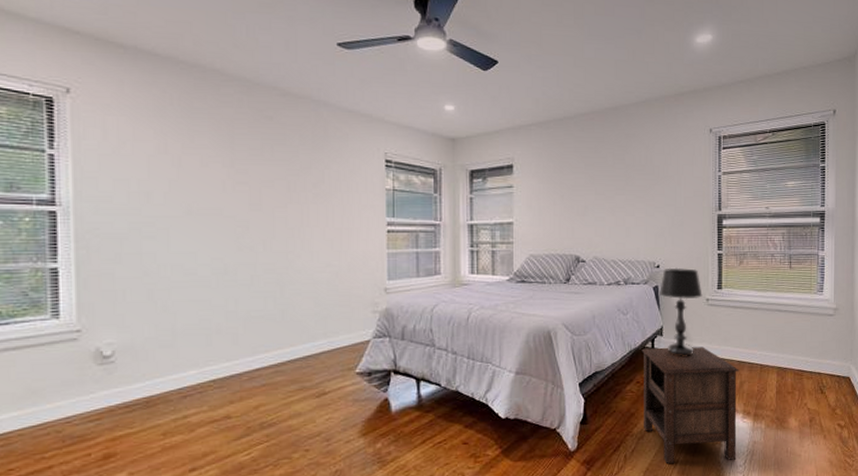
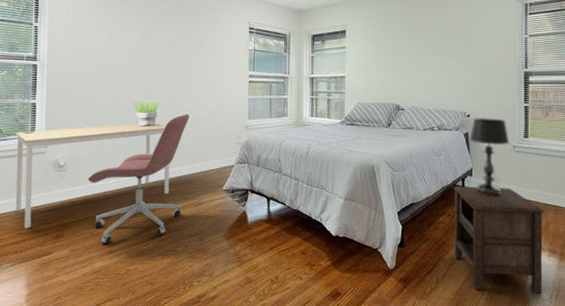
desk: none [23,291,278,451] -> present [15,123,169,229]
office chair: none [151,275,305,460] -> present [87,113,190,244]
potted plant: none [216,258,263,296] -> present [131,100,162,127]

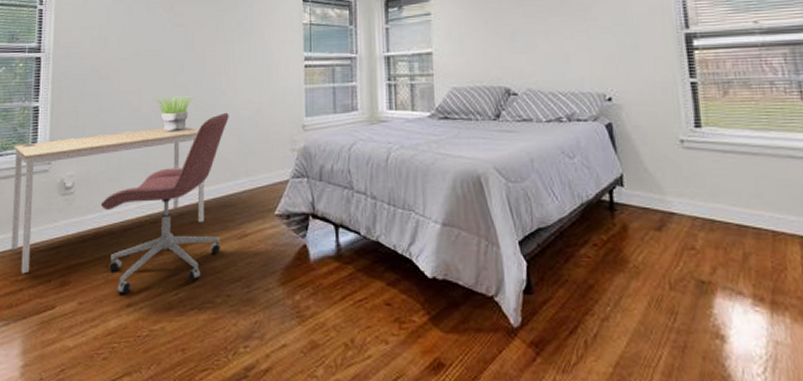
nightstand: present [453,186,545,294] -> none [596,201,751,365]
table lamp: present [470,117,510,196] -> none [614,100,674,214]

